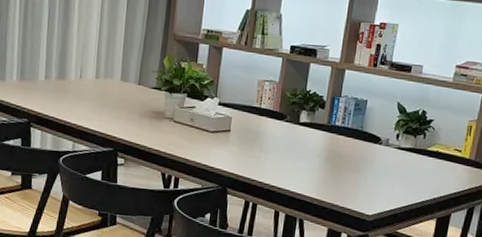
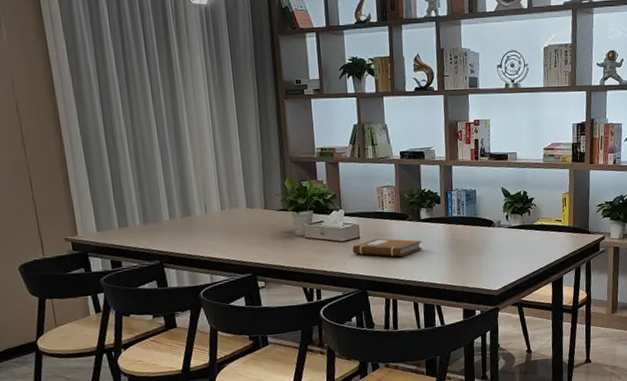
notebook: none [220,134,296,159] -> present [352,238,422,257]

